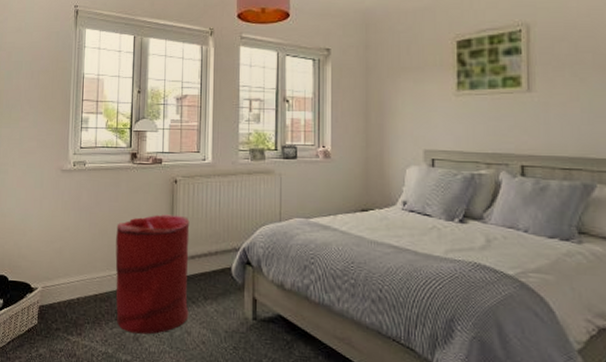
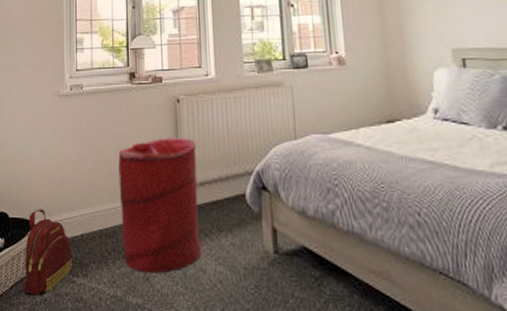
backpack: none [20,273,68,352] -> present [23,209,73,297]

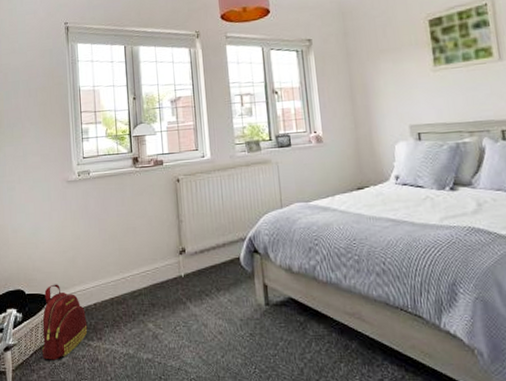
laundry hamper: present [118,137,203,274] -> none [125,212,204,332]

